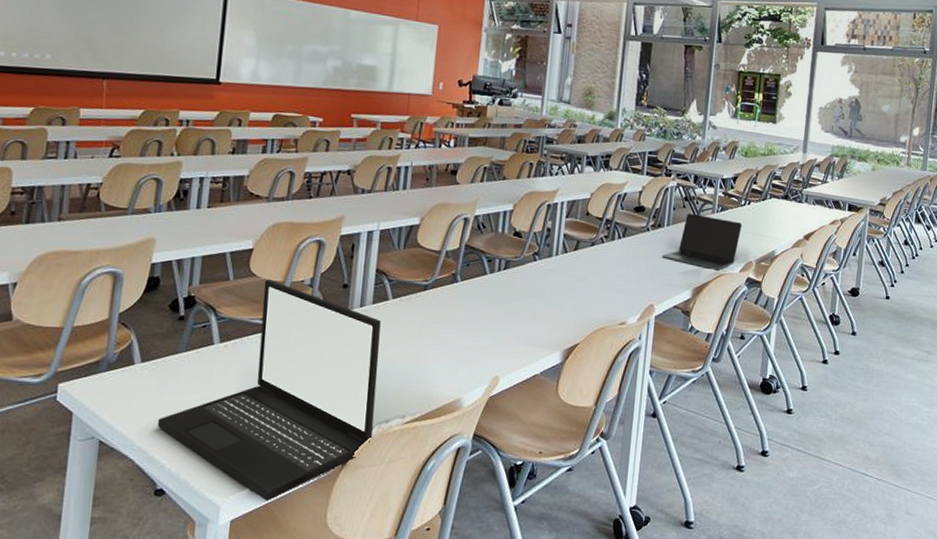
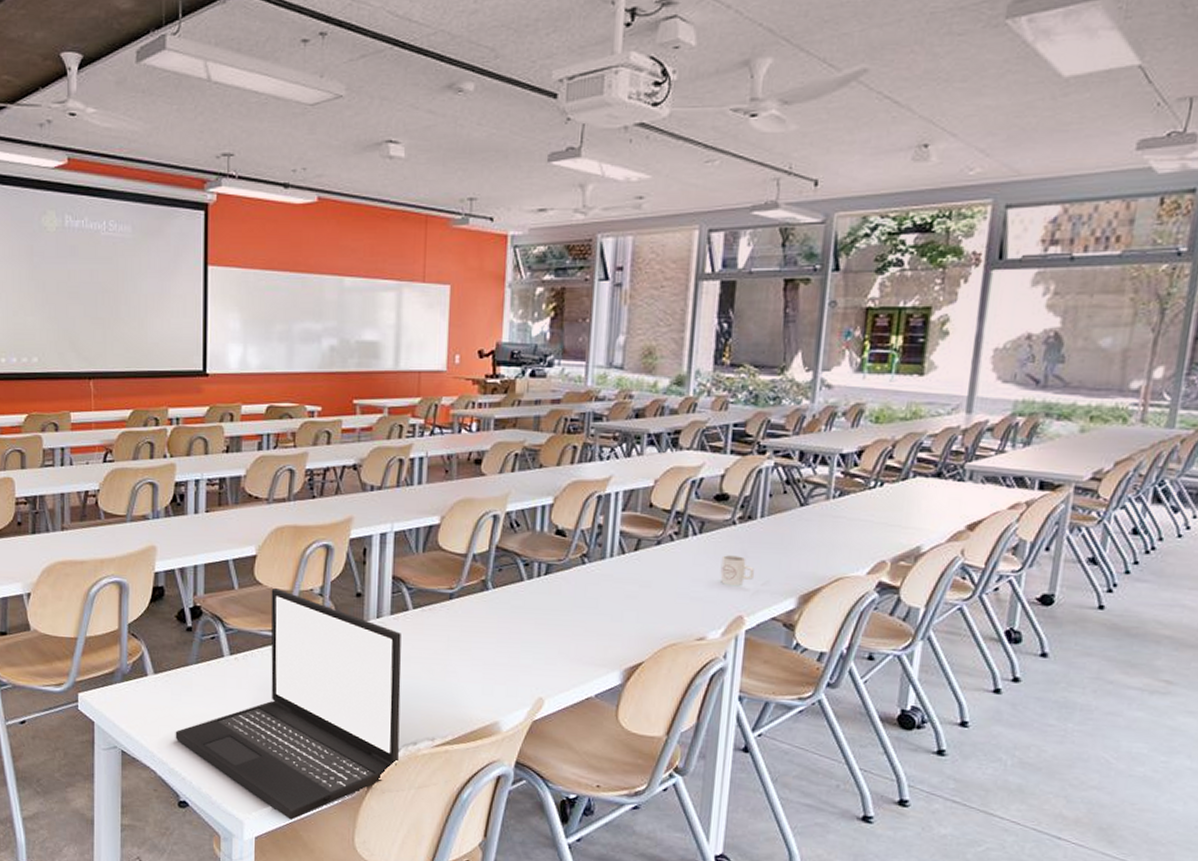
mug: none [637,255,662,281] -> present [720,555,754,587]
laptop: present [663,213,743,270] -> none [755,500,871,573]

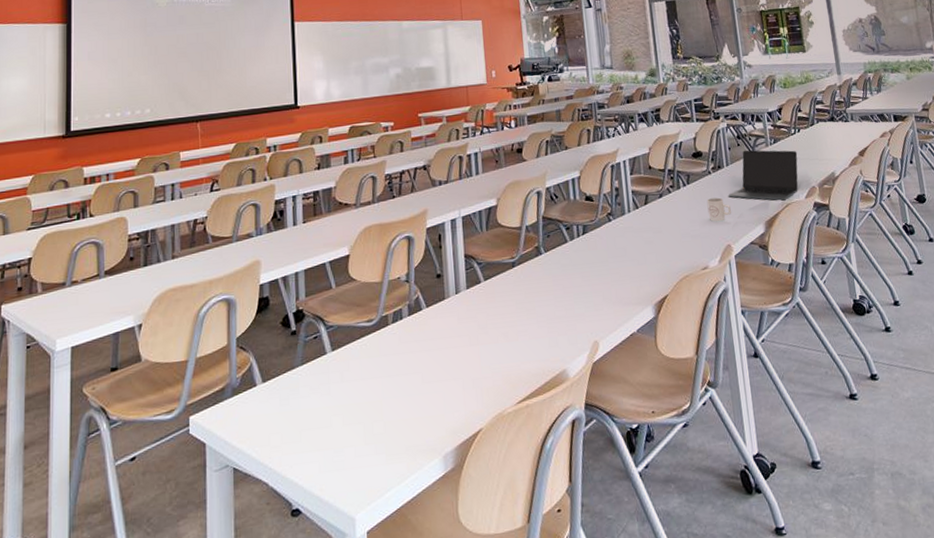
laptop: present [175,588,402,820] -> none [285,282,489,506]
laptop: none [755,500,871,573] -> present [729,150,799,201]

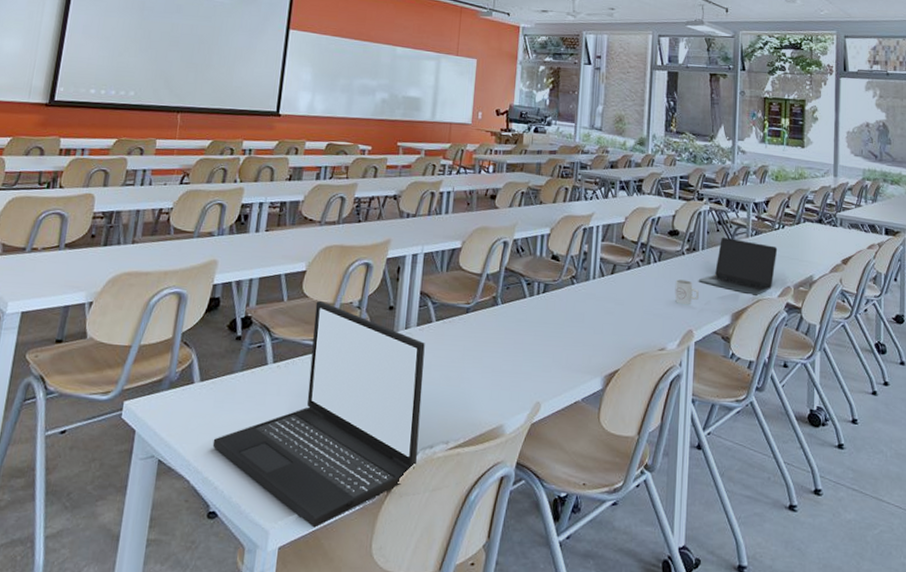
laptop: none [285,282,489,506] -> present [212,301,425,528]

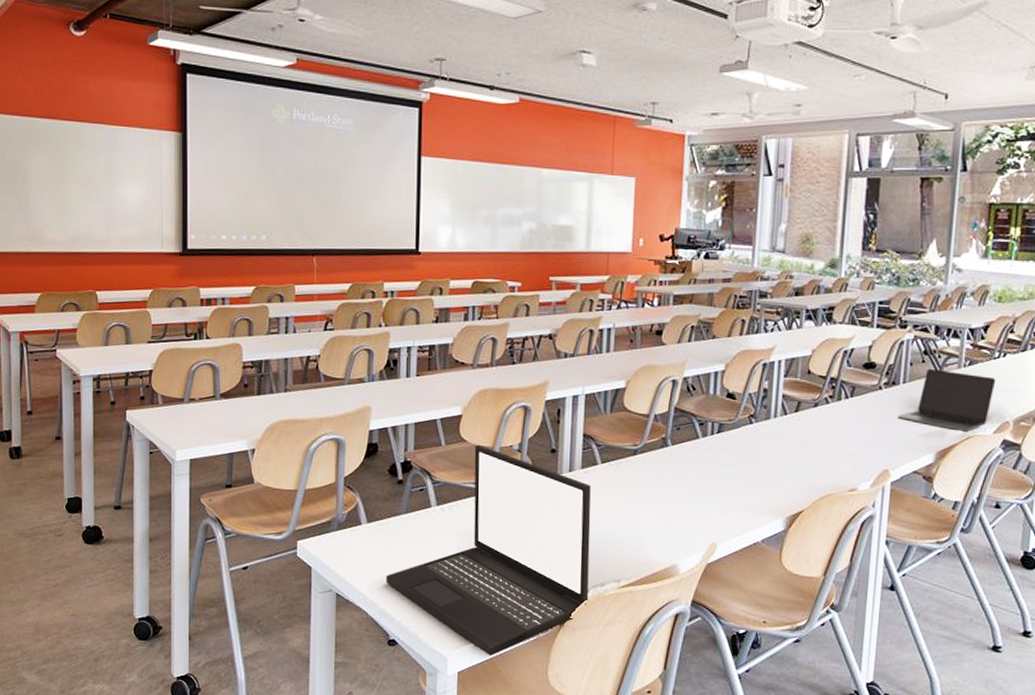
mug: present [674,279,699,306] -> none [869,416,898,444]

